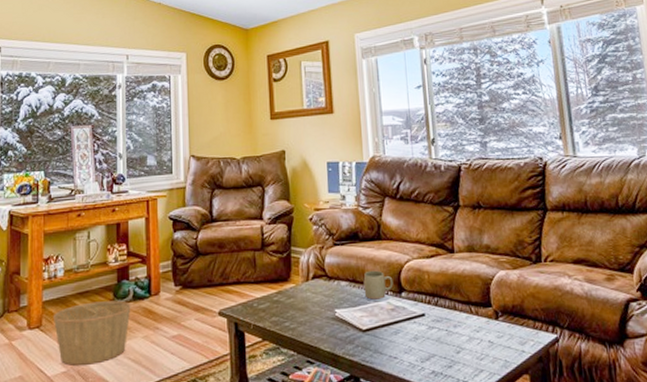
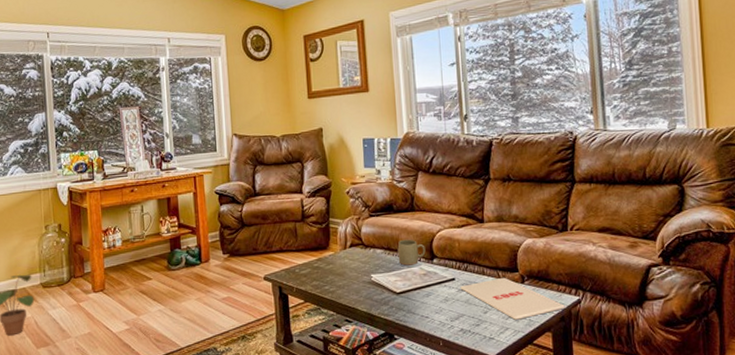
basket: present [52,300,131,366] -> none [114,267,184,324]
magazine: none [430,312,543,361] -> present [460,277,565,320]

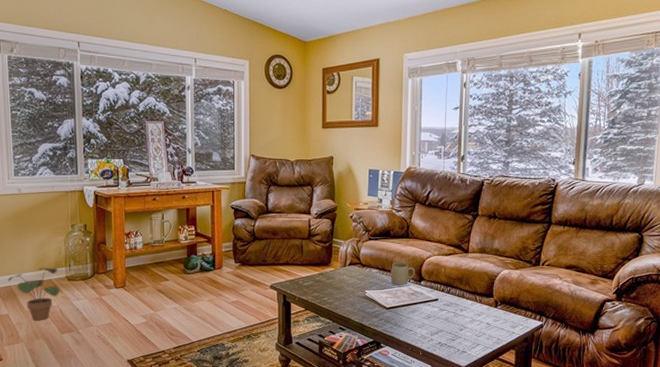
magazine: present [460,277,565,320] -> none [442,301,529,338]

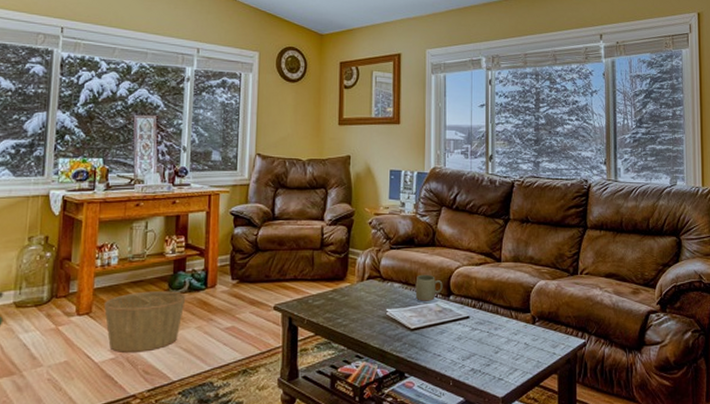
basket: none [134,270,199,318] -> present [103,291,186,352]

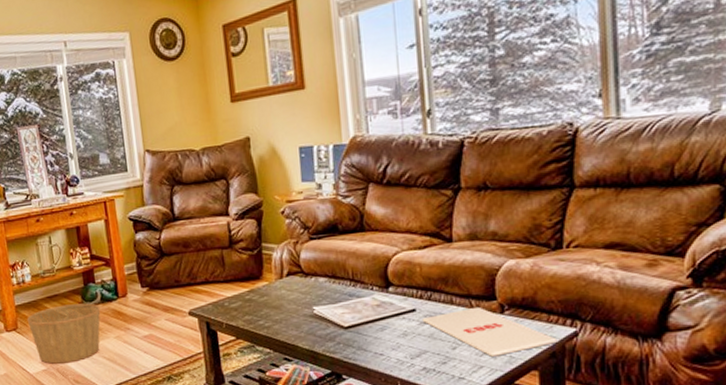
mug: present [415,274,443,301] -> none [344,264,379,296]
magazine: none [474,317,571,361] -> present [422,306,557,357]

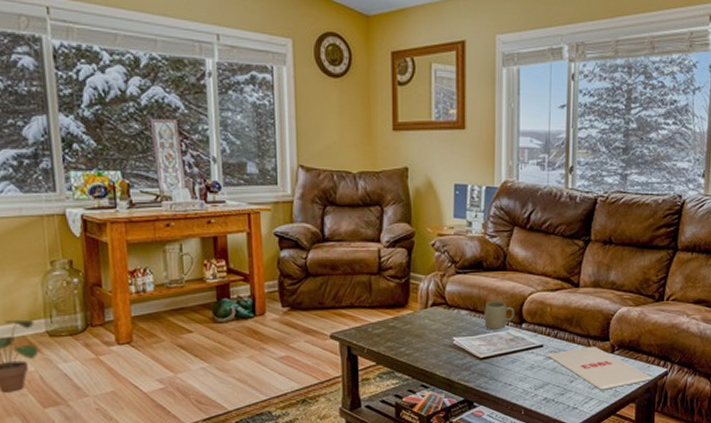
basket: present [26,303,101,364] -> none [144,319,234,382]
mug: none [344,264,379,296] -> present [484,301,515,329]

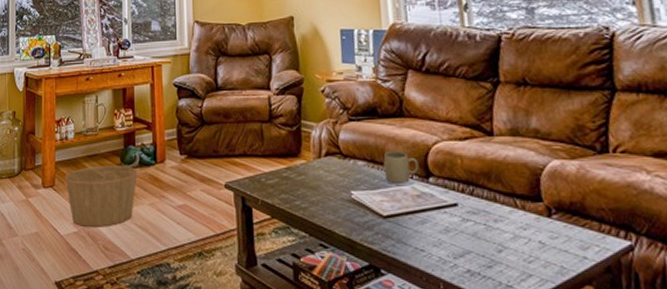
basket: none [144,319,234,382] -> present [64,165,138,227]
magazine: present [548,346,652,390] -> none [465,207,611,265]

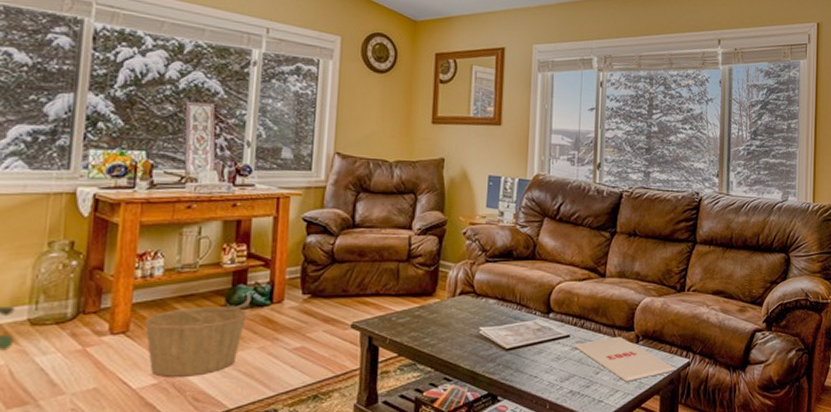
mug: present [383,150,419,183] -> none [512,290,543,319]
magazine: none [465,207,611,265] -> present [574,336,675,382]

